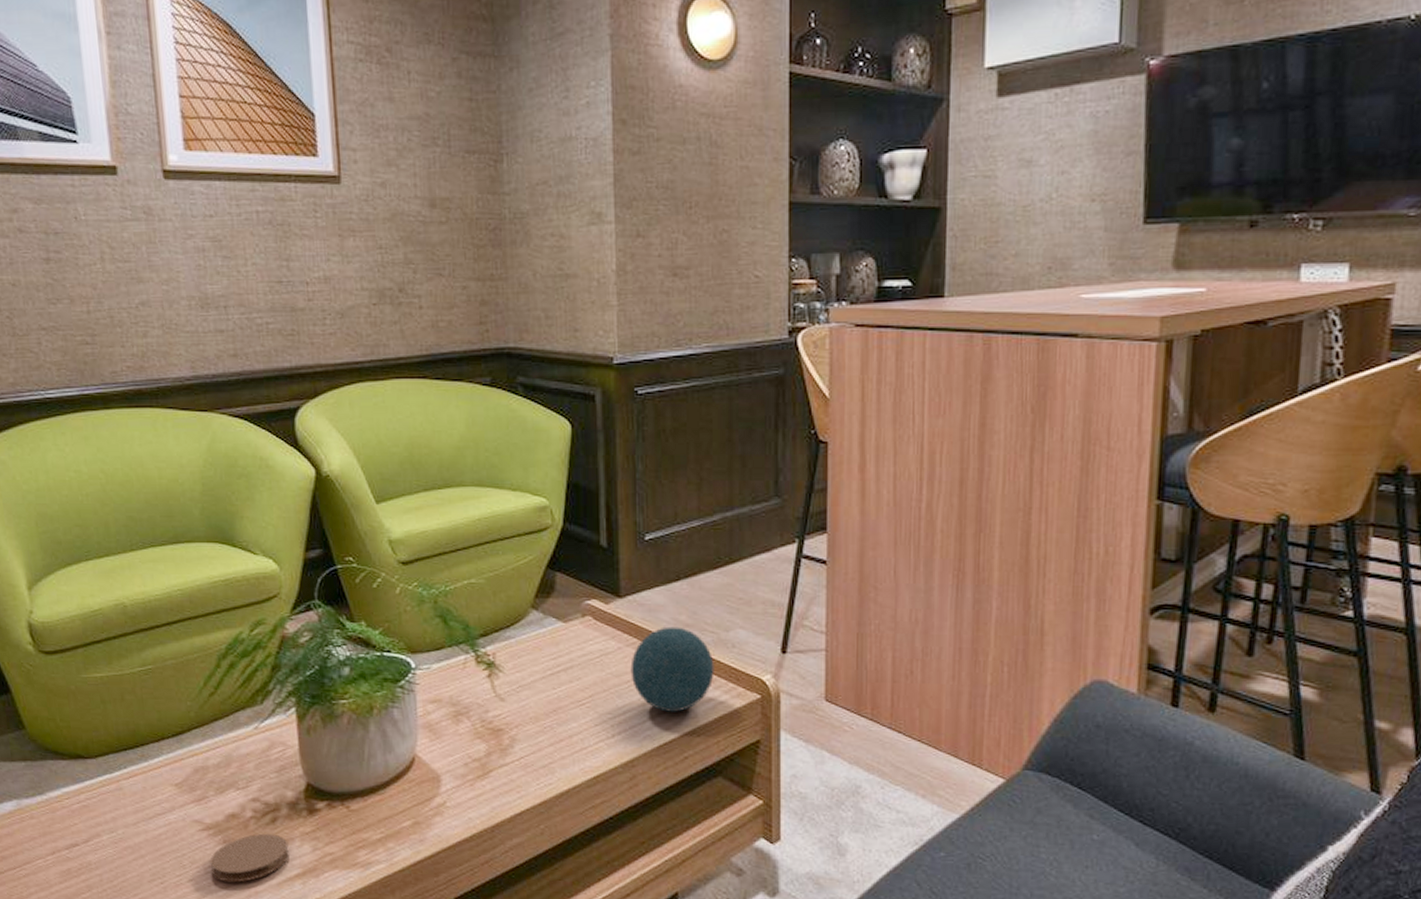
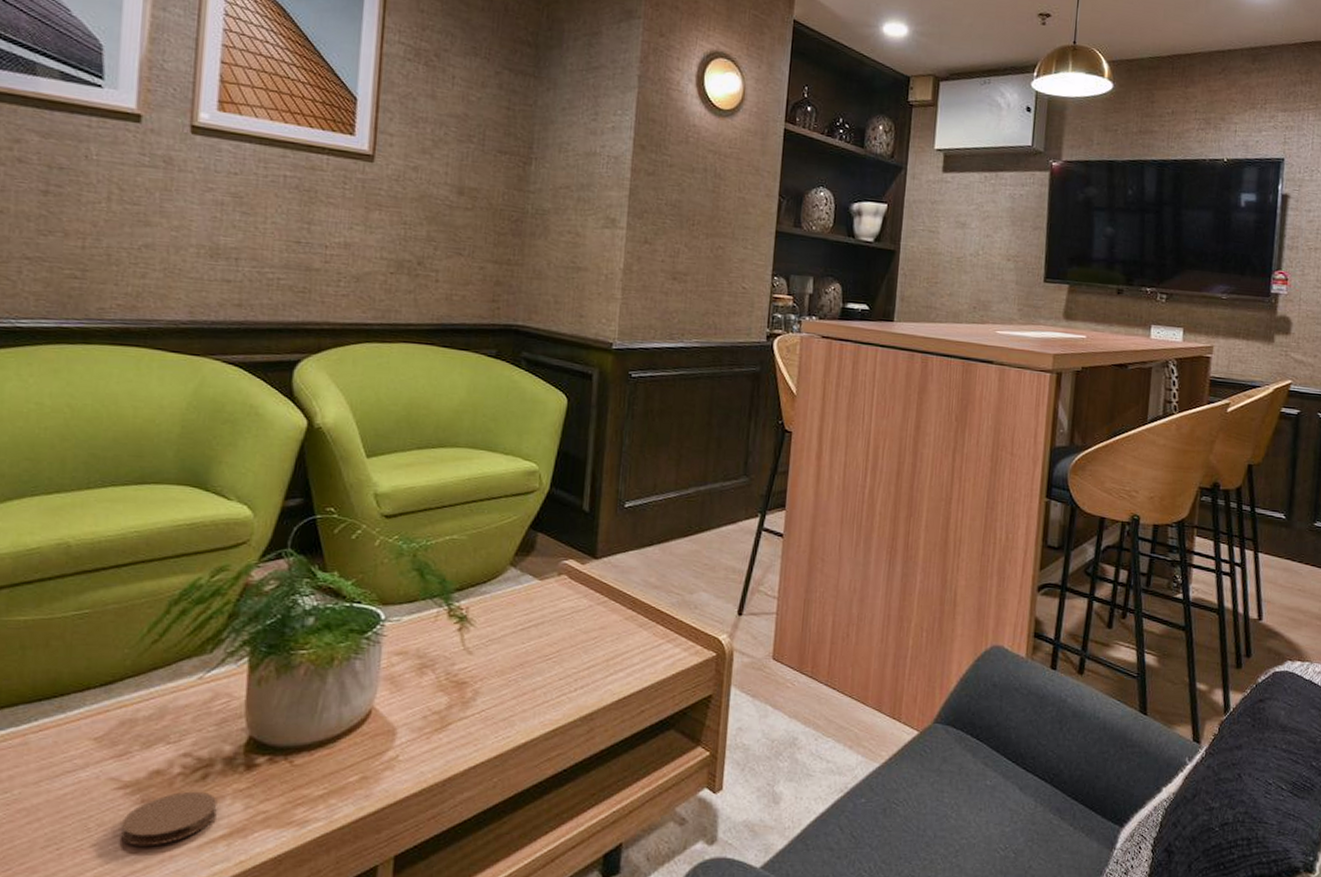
decorative orb: present [630,626,714,712] -> none [598,587,677,668]

